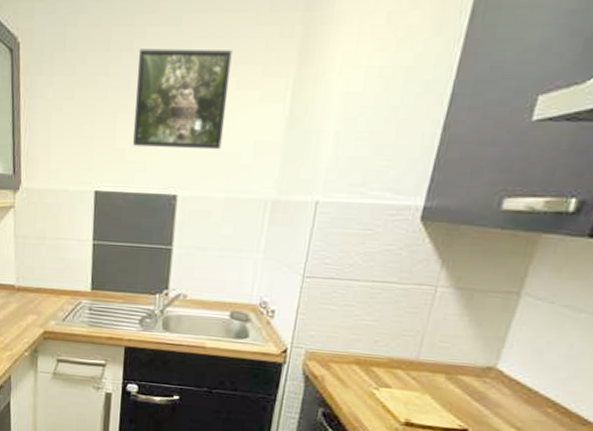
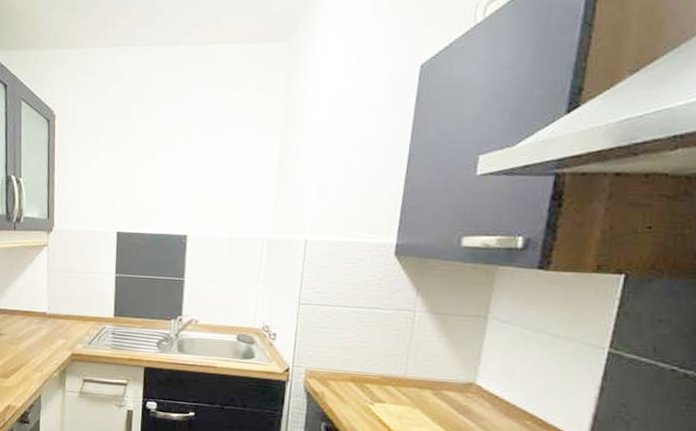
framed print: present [133,49,232,150] -> none [149,119,229,198]

